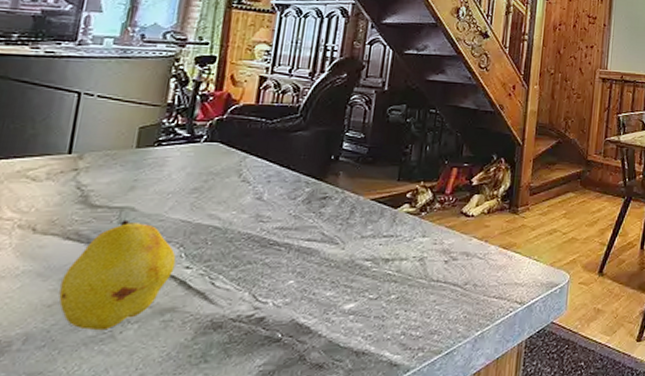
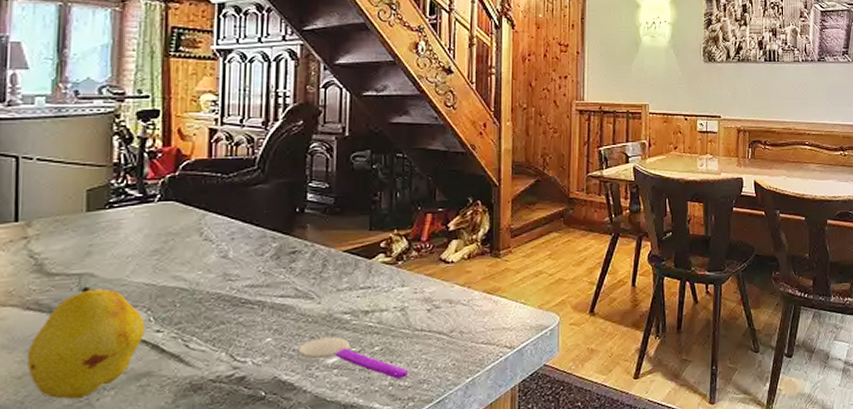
spoon: none [317,283,420,328] -> present [298,337,408,379]

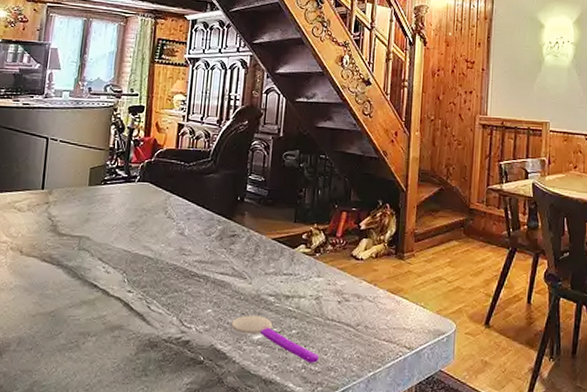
fruit: present [28,286,145,400] -> none [40,247,121,340]

